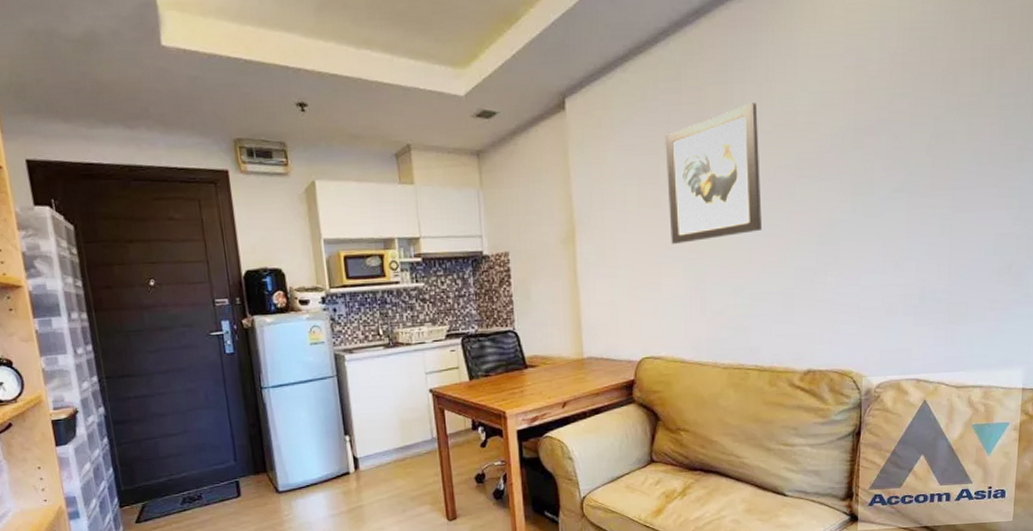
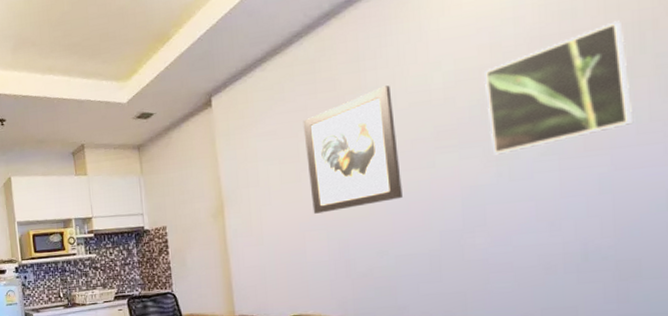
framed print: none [847,55,976,189] -> present [484,21,632,155]

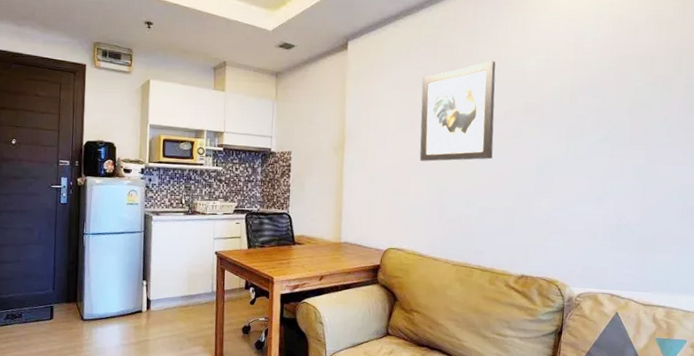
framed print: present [484,21,632,155] -> none [564,45,669,136]

